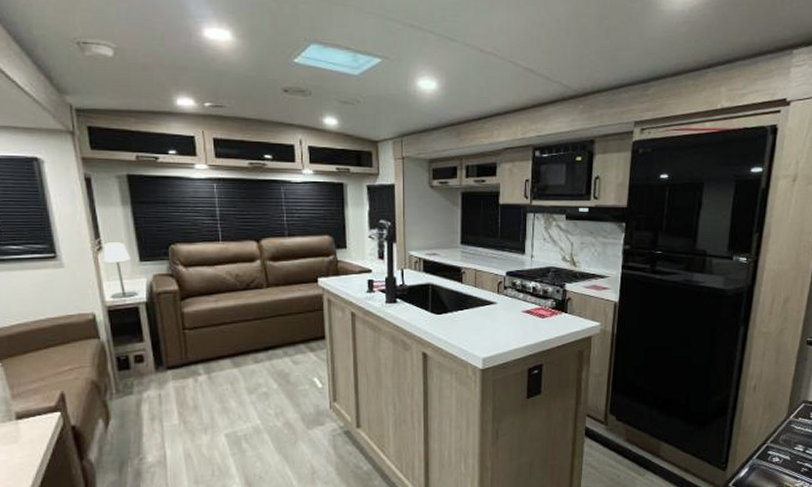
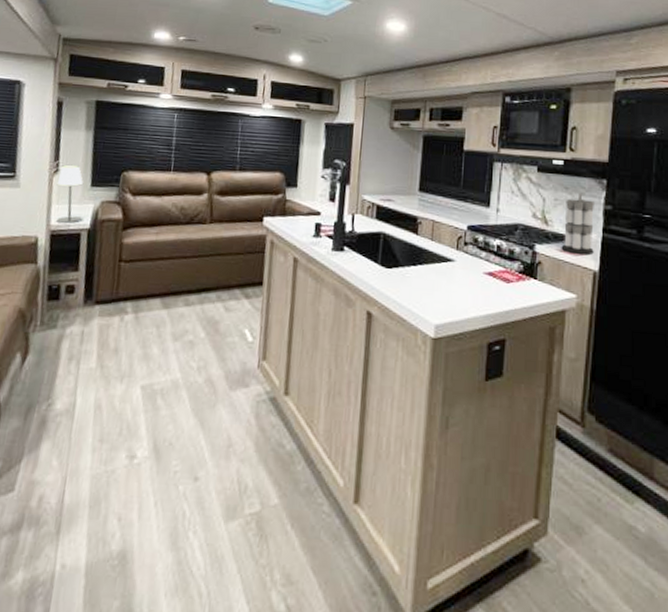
spice rack: none [588,237,615,290] -> present [562,194,594,255]

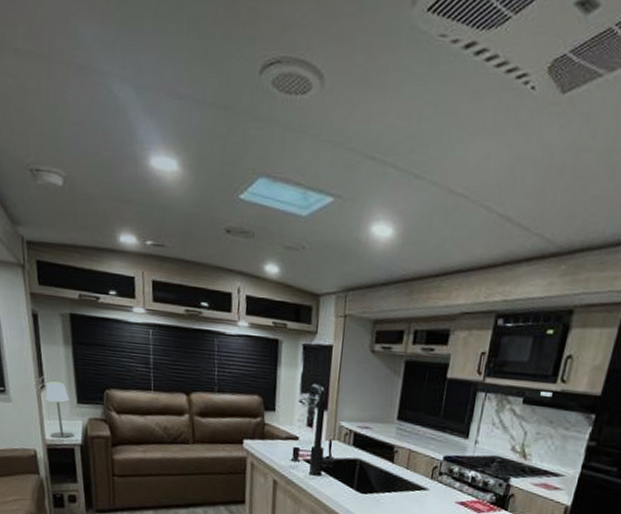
spice rack: present [562,194,594,255] -> none [537,428,578,490]

